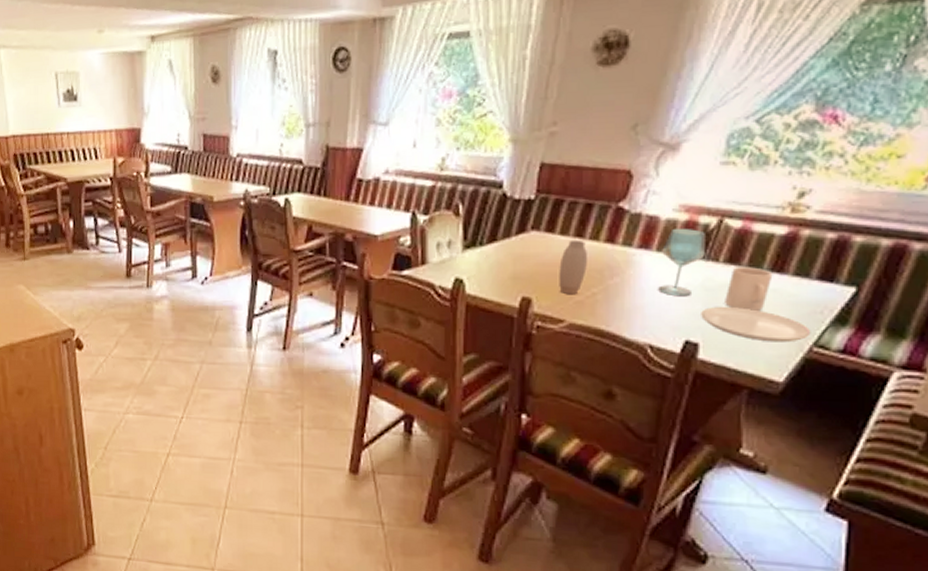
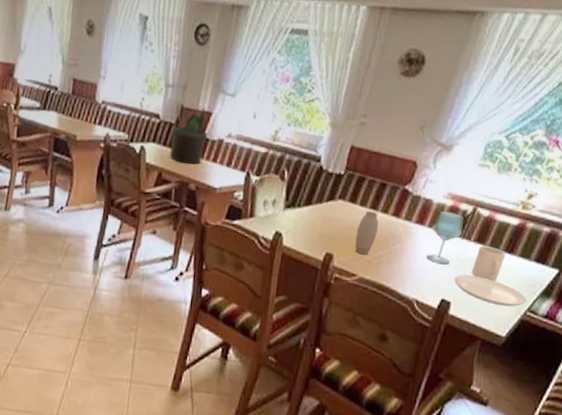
planter: none [317,141,362,213] -> present [170,101,209,165]

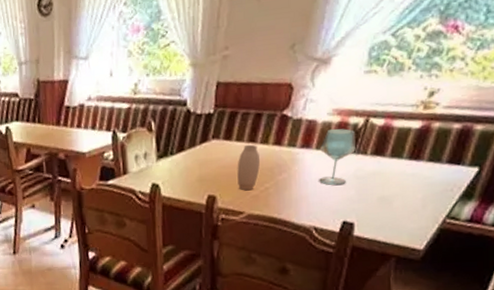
planter: present [170,101,209,165] -> none [31,75,69,136]
plate: present [454,275,527,307] -> none [354,191,444,218]
cup: present [471,246,506,281] -> none [373,157,411,193]

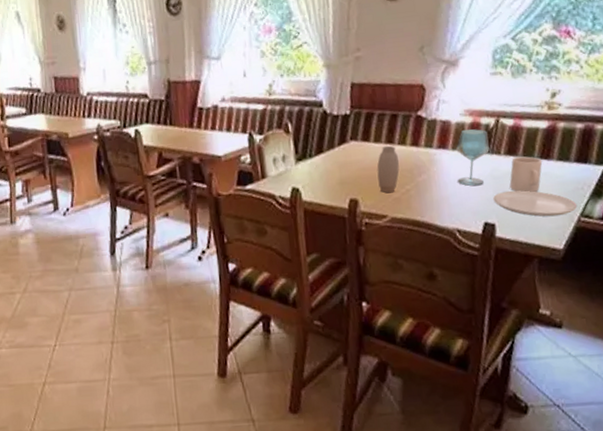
plate: none [354,191,444,218] -> present [493,190,578,217]
cup: none [373,157,411,193] -> present [509,156,543,193]

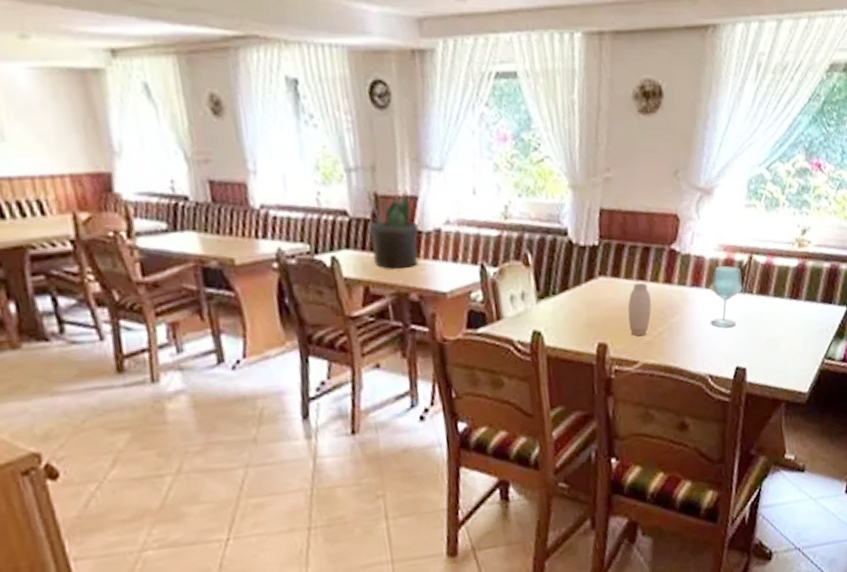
planter: none [161,75,202,139] -> present [365,188,421,270]
plate: present [493,190,578,217] -> none [745,332,822,360]
cup: present [509,156,543,193] -> none [760,296,792,335]

